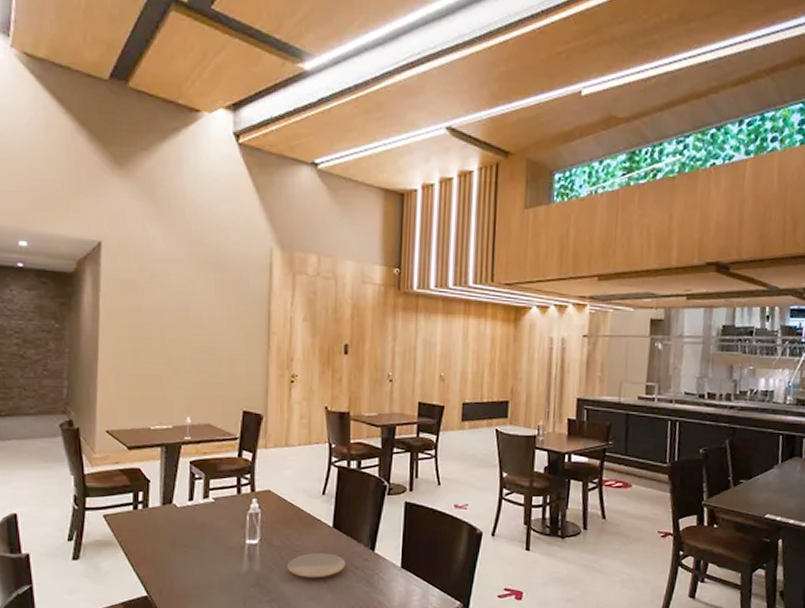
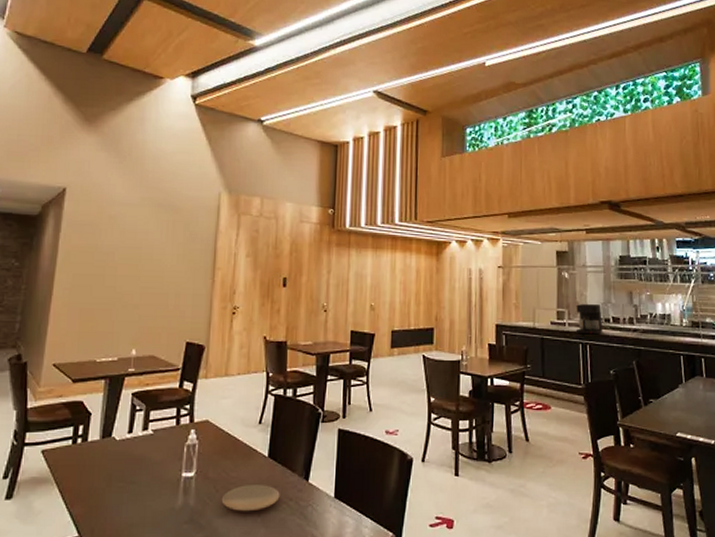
coffee maker: none [665,377,697,411] -> present [575,303,603,335]

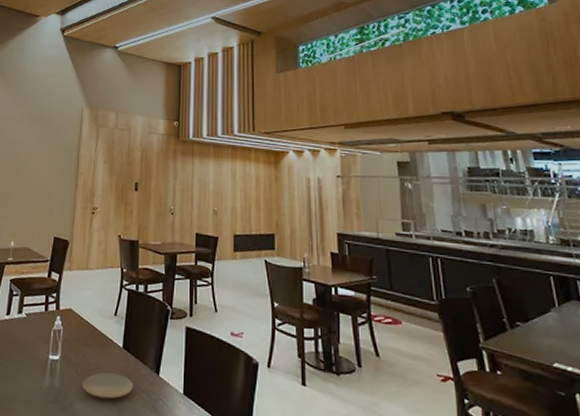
coffee maker: present [575,303,603,335] -> none [423,215,455,249]

